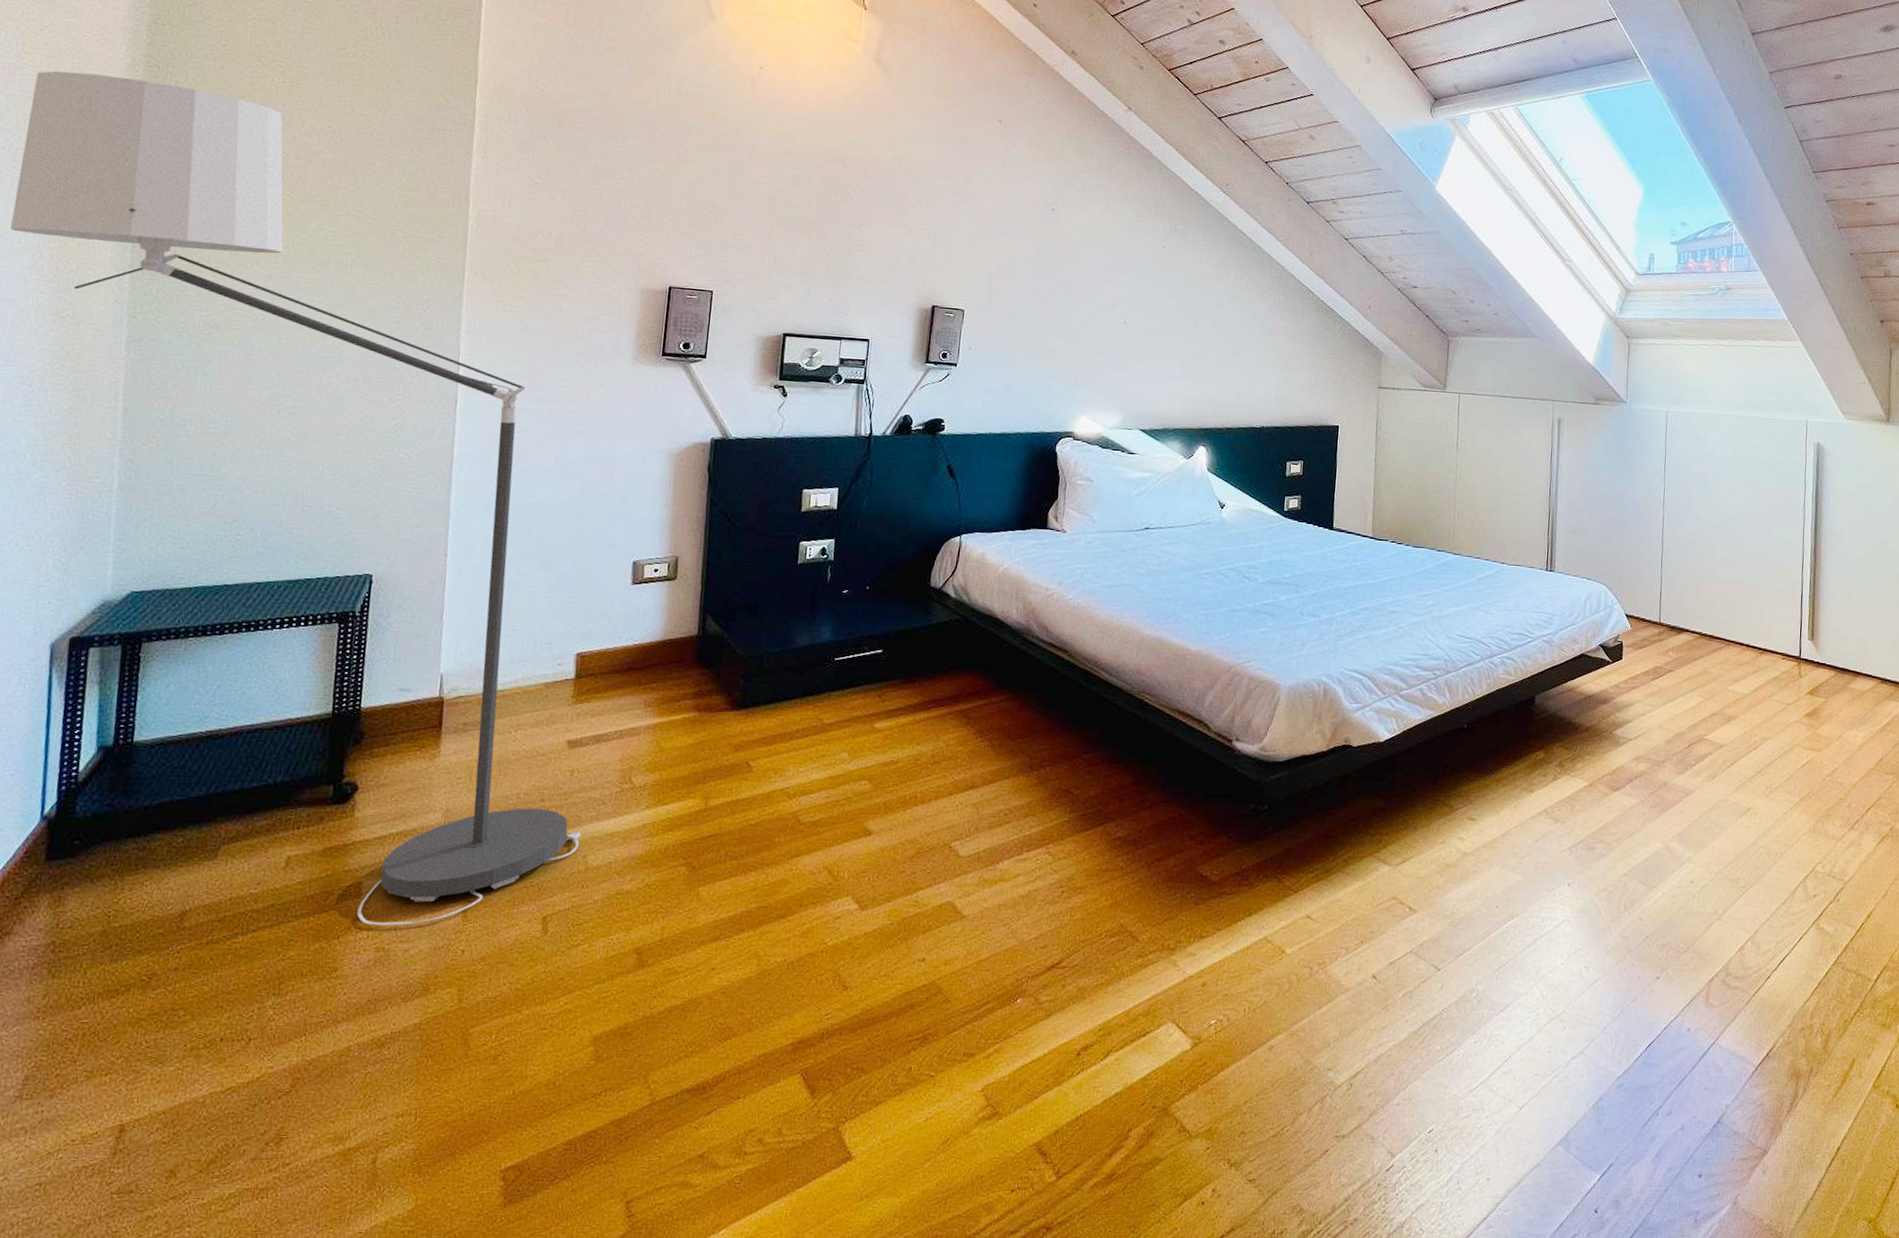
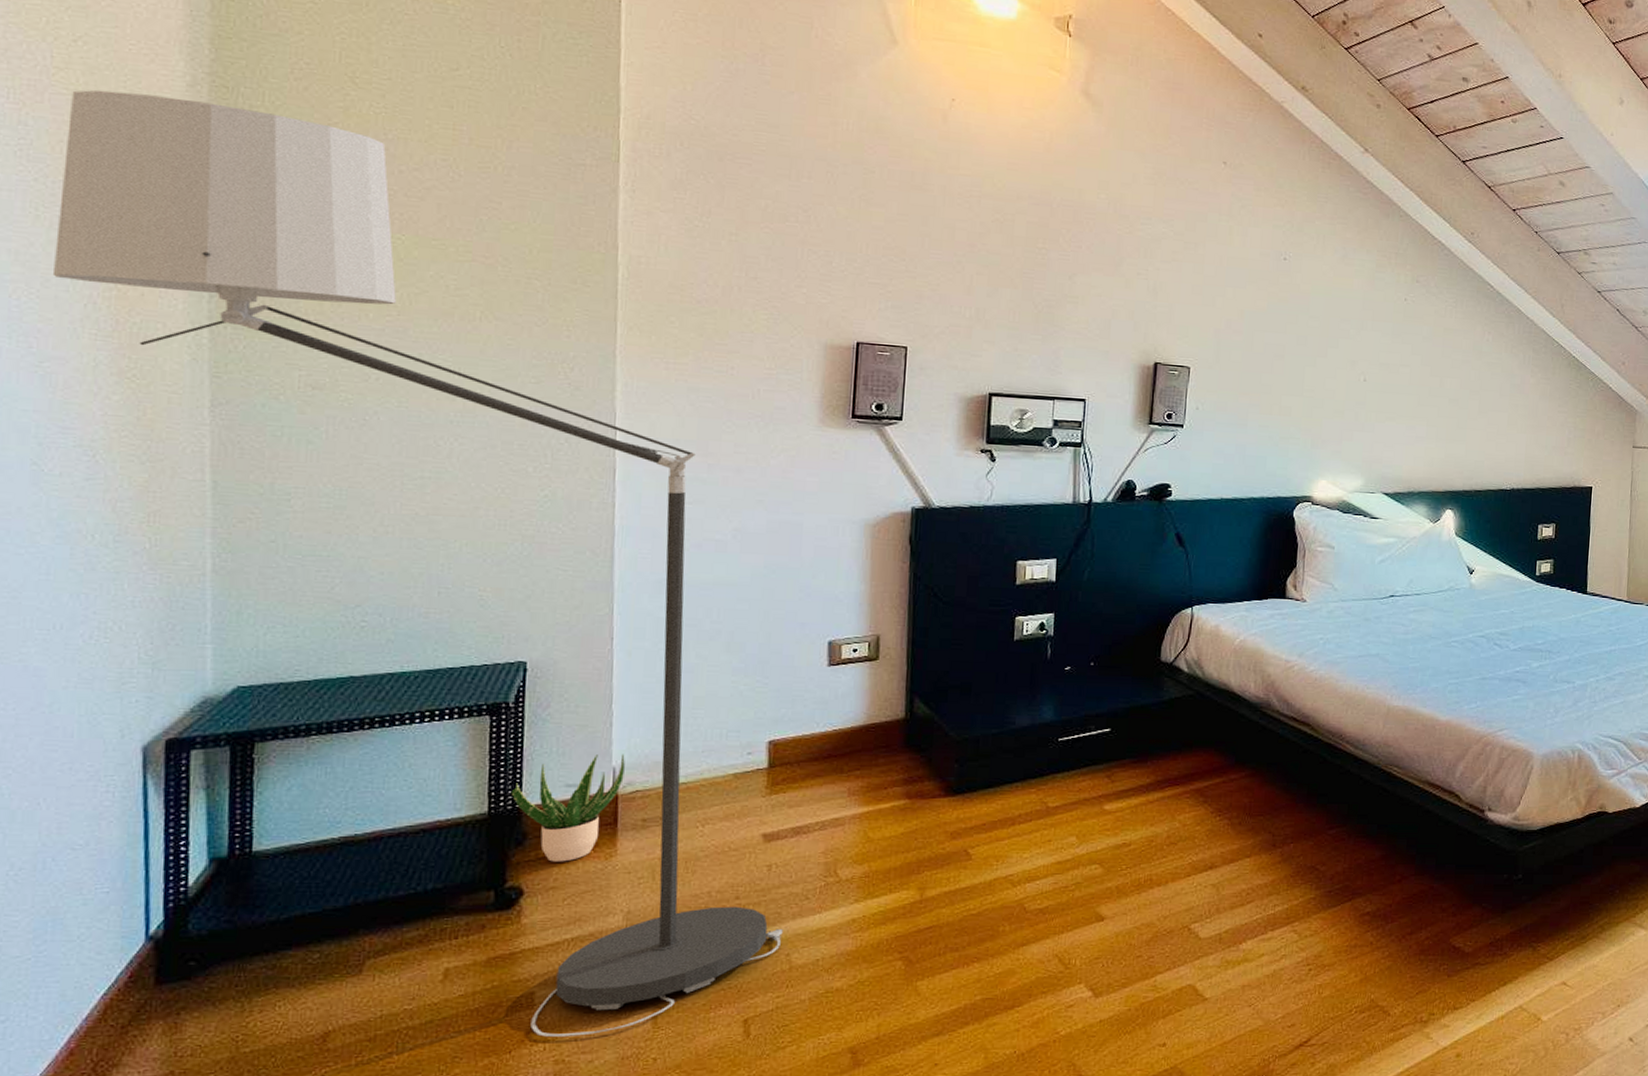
potted plant: none [351,662,452,761] -> present [509,754,625,862]

